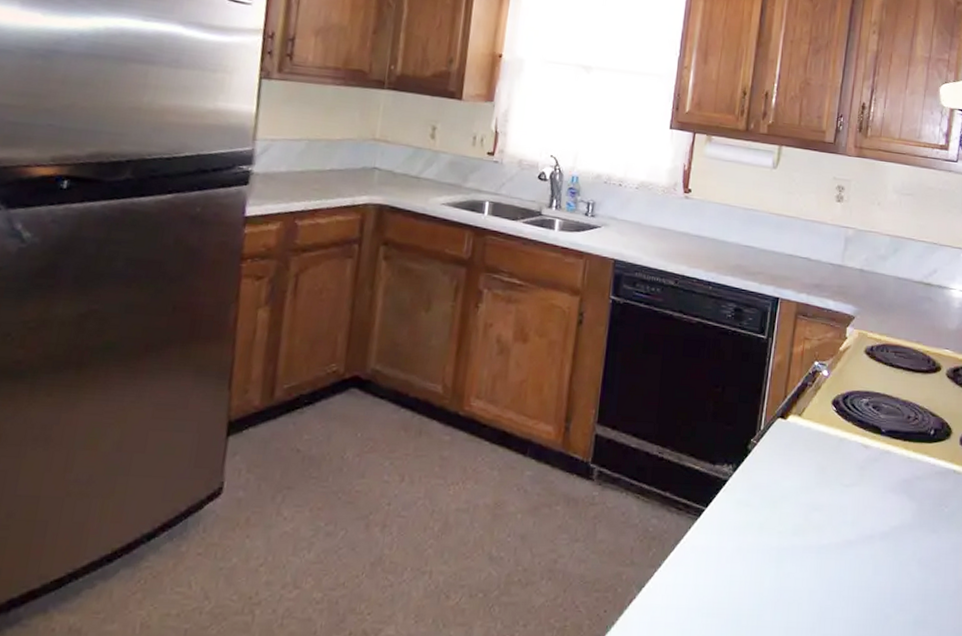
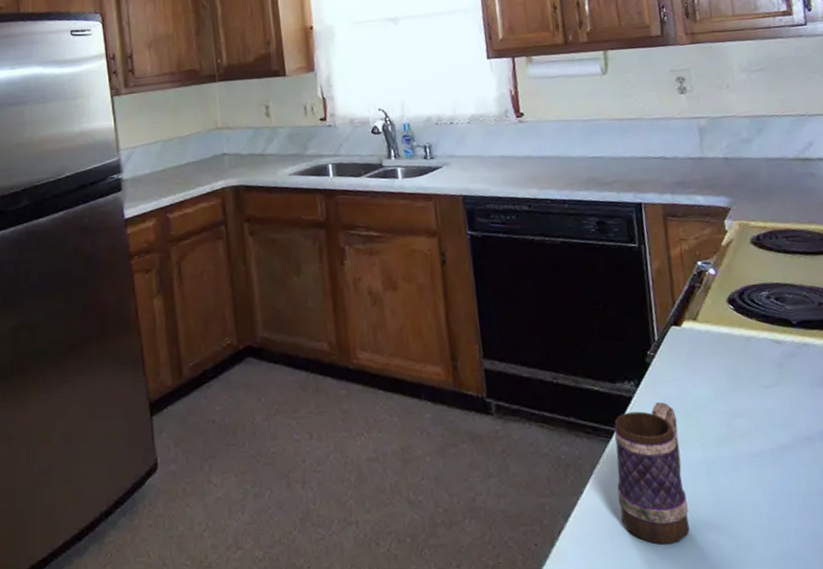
mug: none [691,487,763,622] -> present [613,401,690,545]

